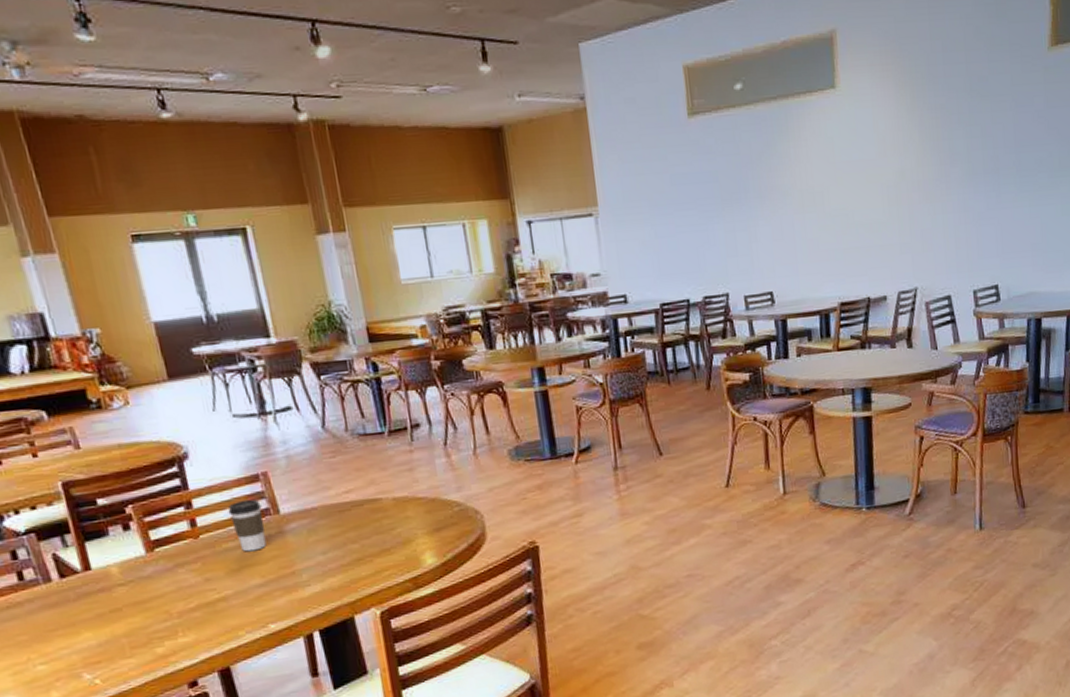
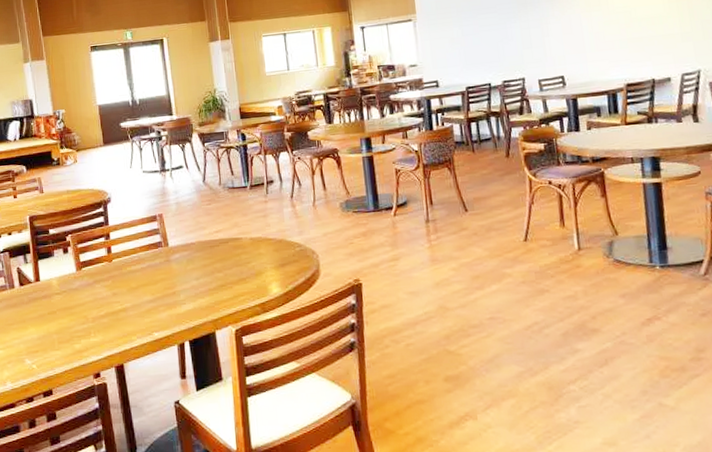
coffee cup: present [228,499,267,552] -> none [133,235,158,275]

